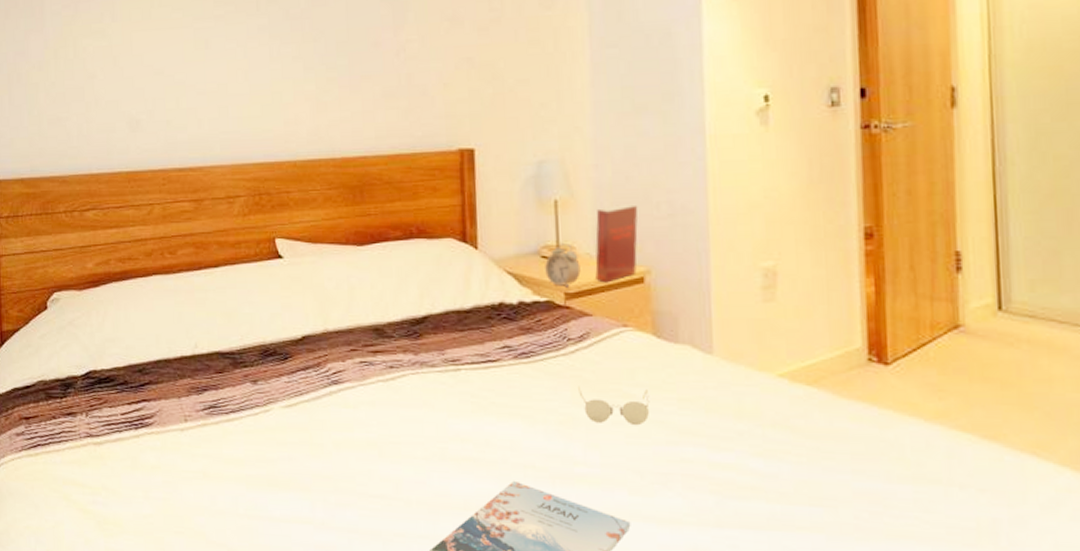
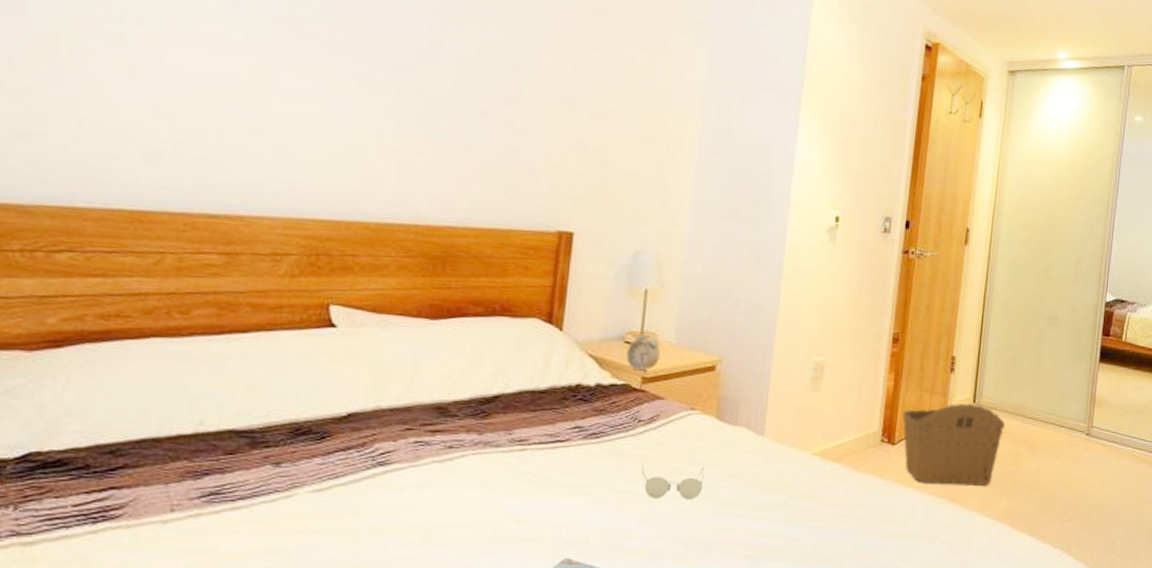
book: present [595,203,638,283] -> none [672,298,720,370]
wicker basket: none [892,310,1055,419] -> present [902,403,1005,486]

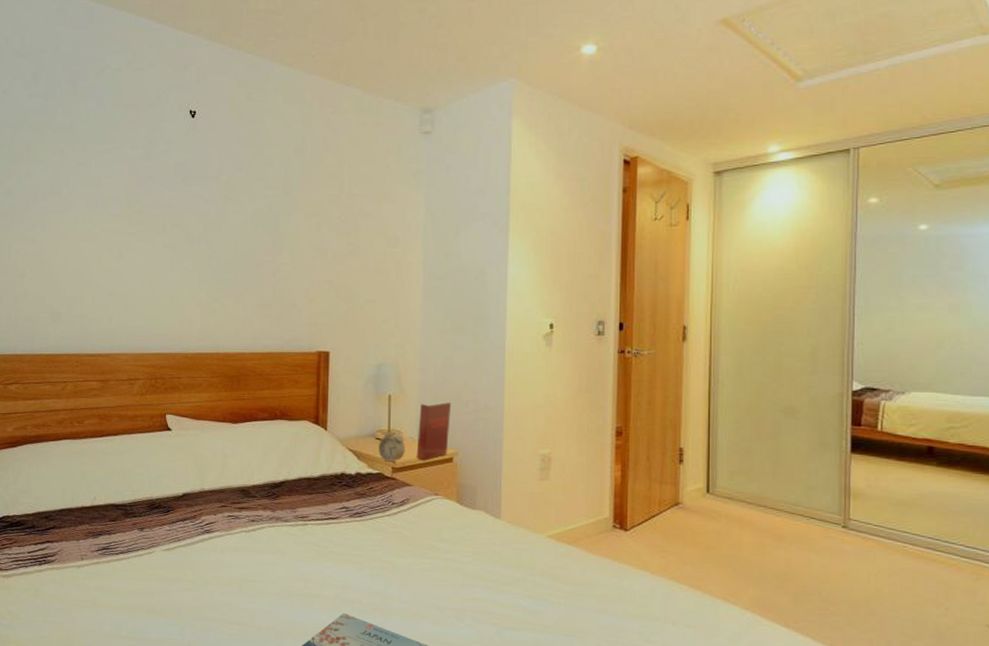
eyeglasses: present [641,464,705,500] -> none [398,540,451,572]
book: none [672,298,720,370] -> present [416,400,452,461]
wicker basket: present [902,403,1005,486] -> none [632,493,744,574]

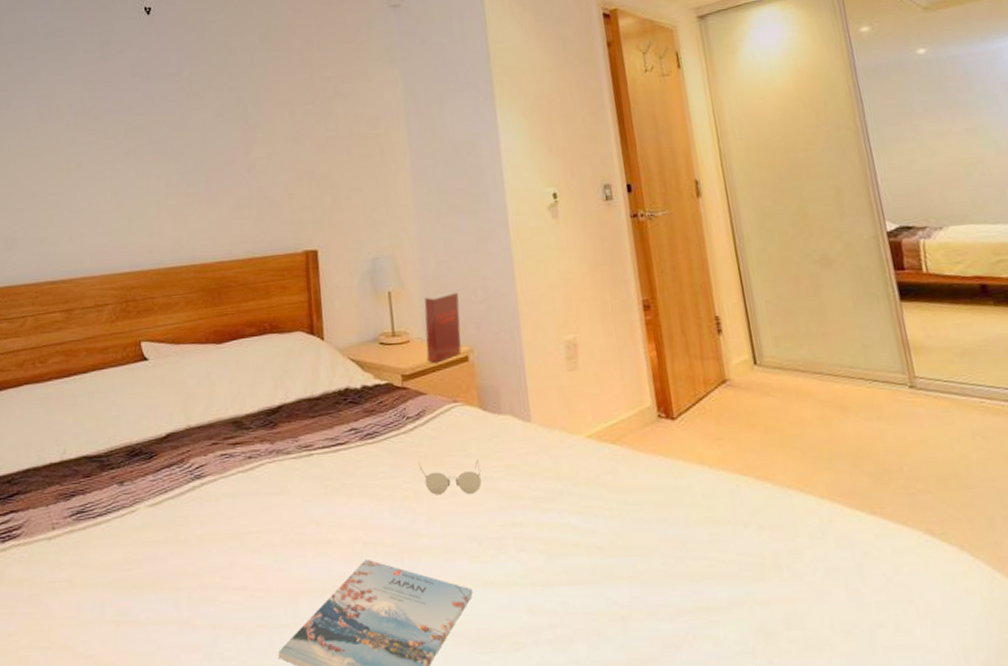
alarm clock: present [378,428,405,465] -> none [383,329,414,372]
eyeglasses: none [398,540,451,572] -> present [418,459,482,495]

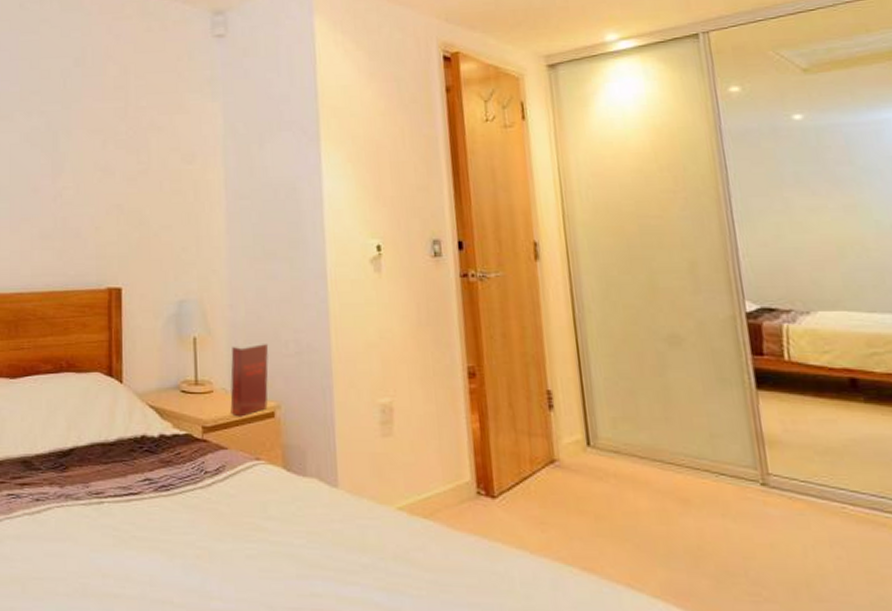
eyeglasses: present [418,459,482,495] -> none [214,519,281,560]

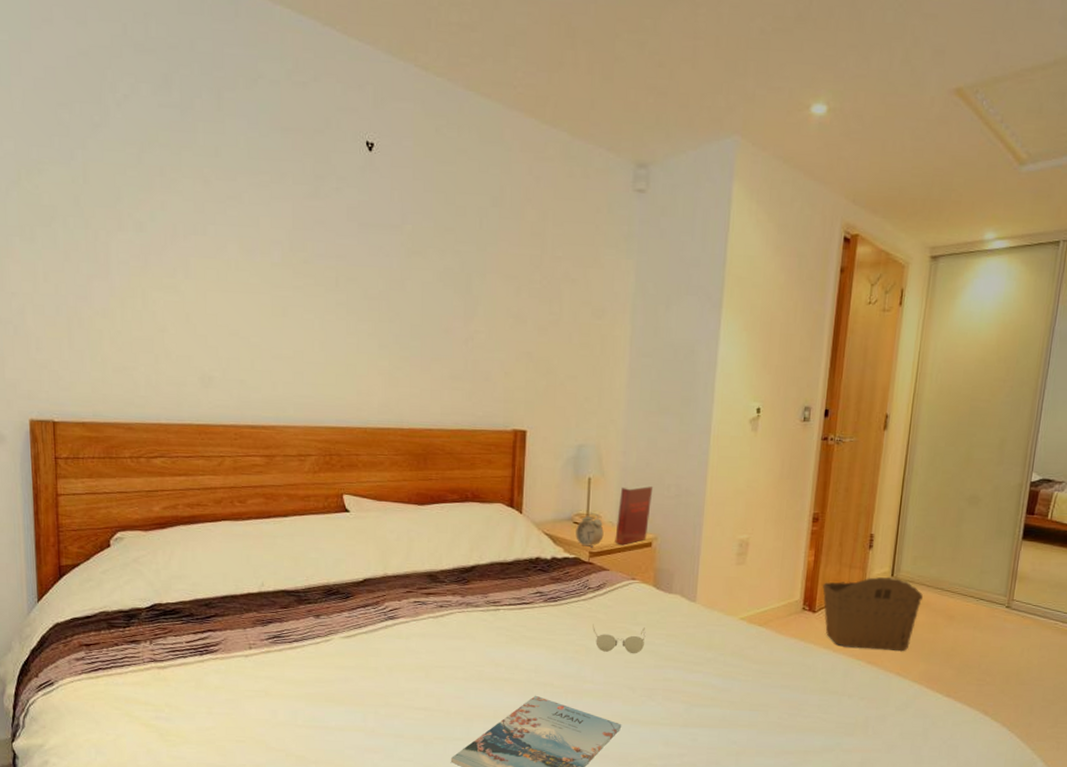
alarm clock: none [184,377,217,423] -> present [575,512,604,549]
eyeglasses: none [214,519,281,560] -> present [592,624,646,654]
wicker basket: none [496,446,638,551] -> present [822,577,923,651]

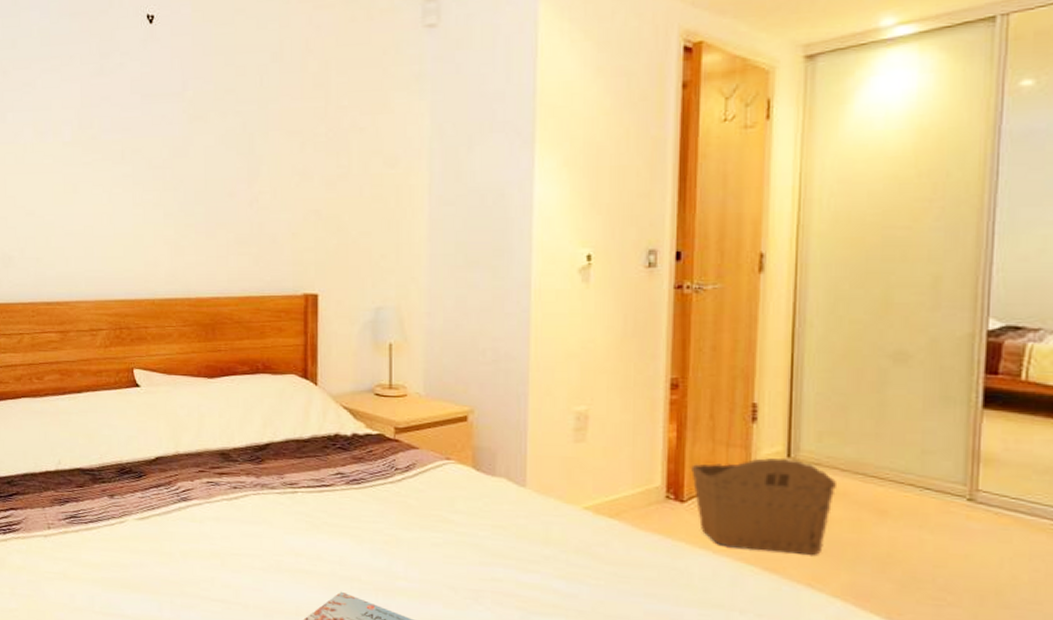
alarm clock: present [575,512,604,549] -> none [378,382,410,424]
eyeglasses: present [592,624,646,654] -> none [403,510,467,548]
book: present [615,484,654,546] -> none [423,349,466,420]

